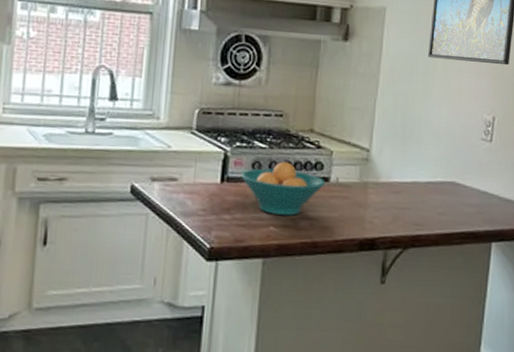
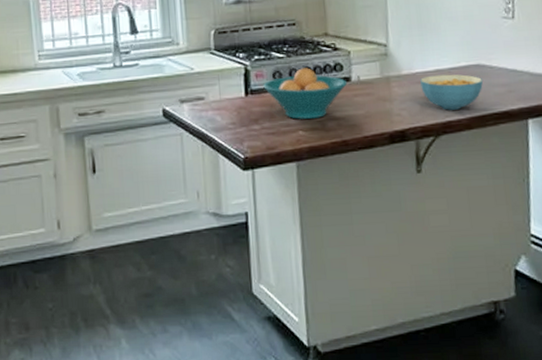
cereal bowl: none [396,186,455,225] -> present [420,74,483,110]

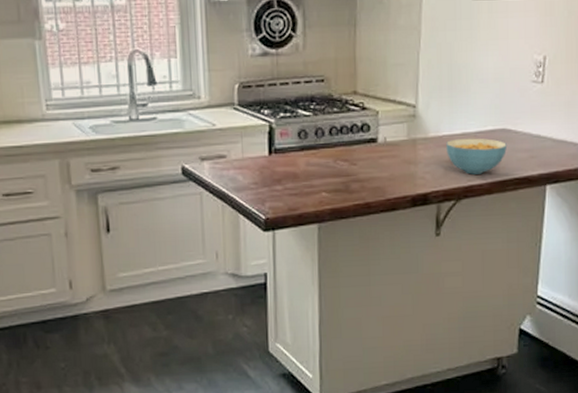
fruit bowl: present [263,68,348,119] -> none [288,127,374,181]

